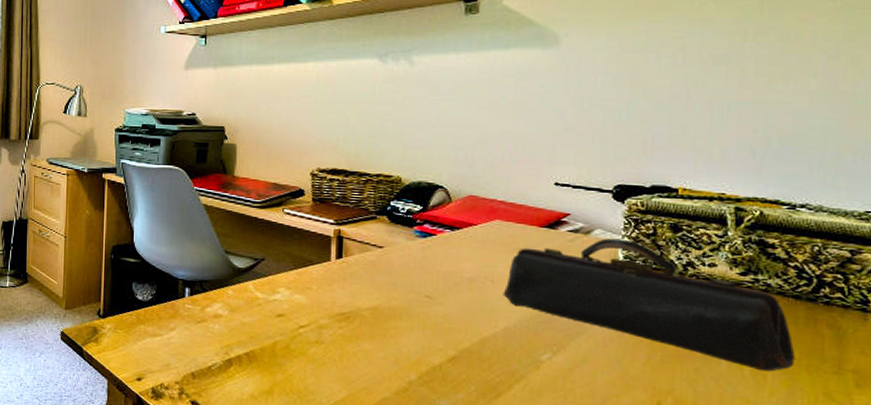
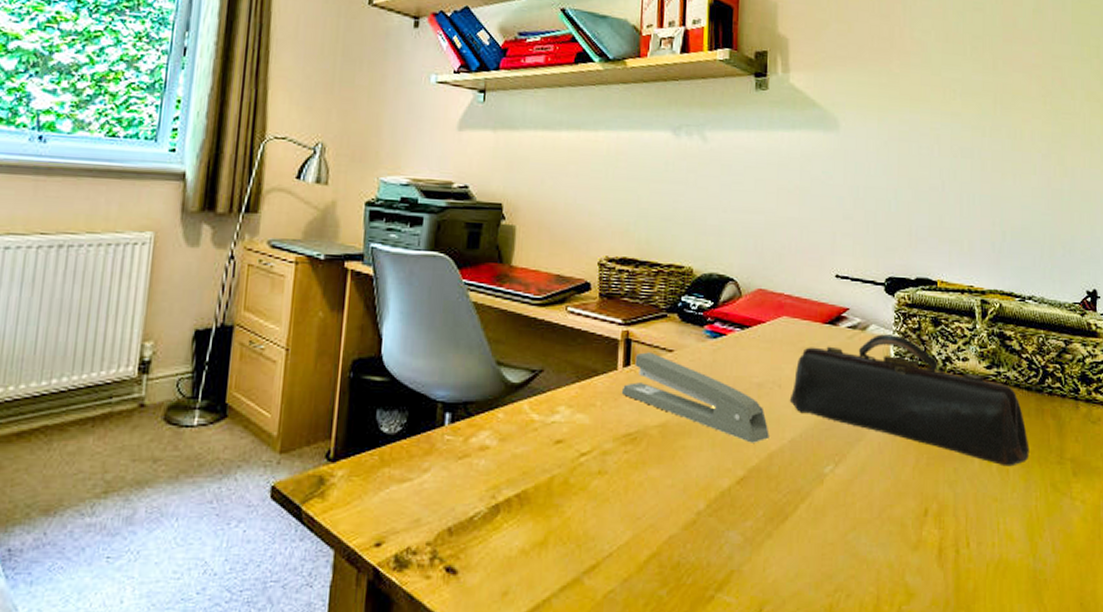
stapler: none [335,247,482,329] -> present [621,352,769,443]

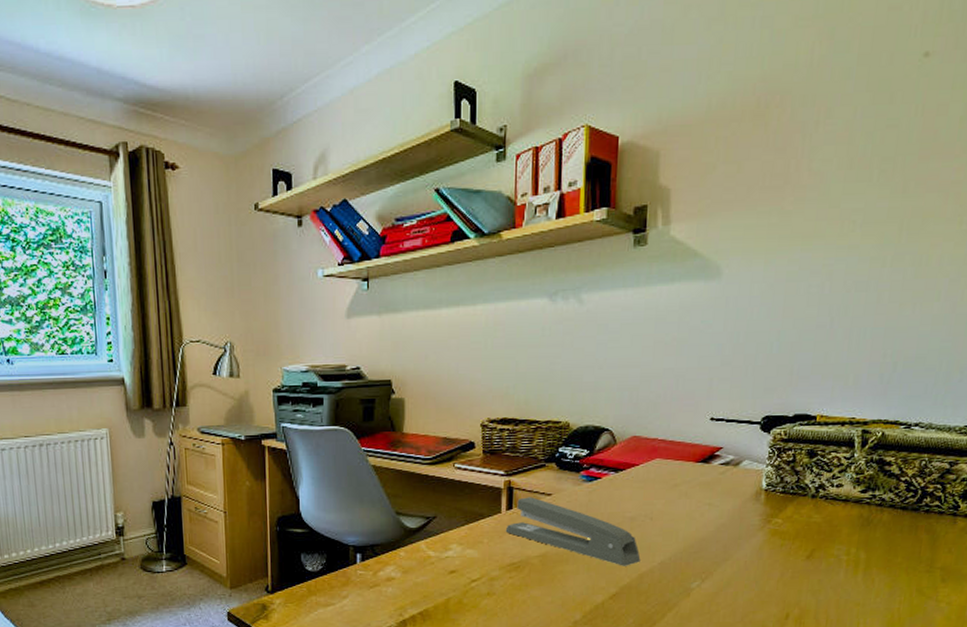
pencil case: present [789,334,1029,467] -> none [660,468,899,577]

